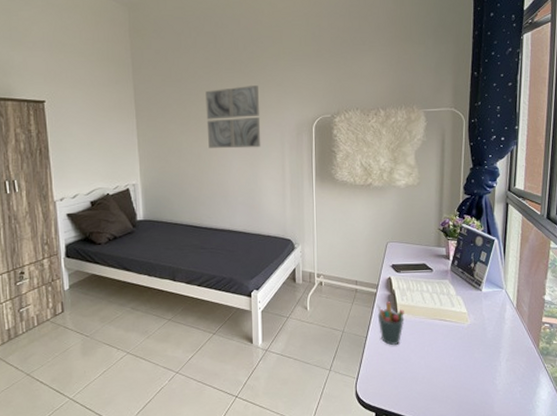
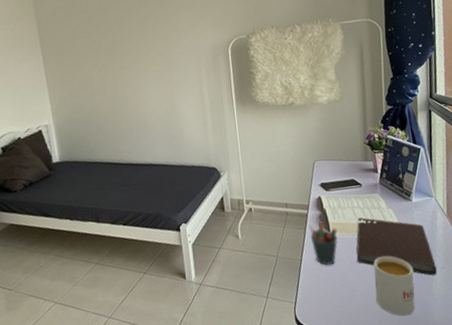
wall art: present [206,85,261,149] -> none [114,11,177,80]
notebook: none [421,301,501,367] -> present [356,217,437,276]
mug: none [437,342,478,404] -> present [374,256,415,316]

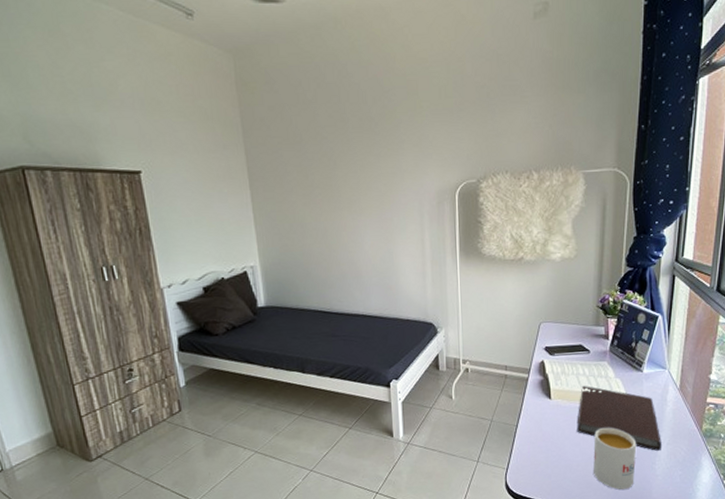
pen holder: present [309,221,338,265] -> none [528,387,558,433]

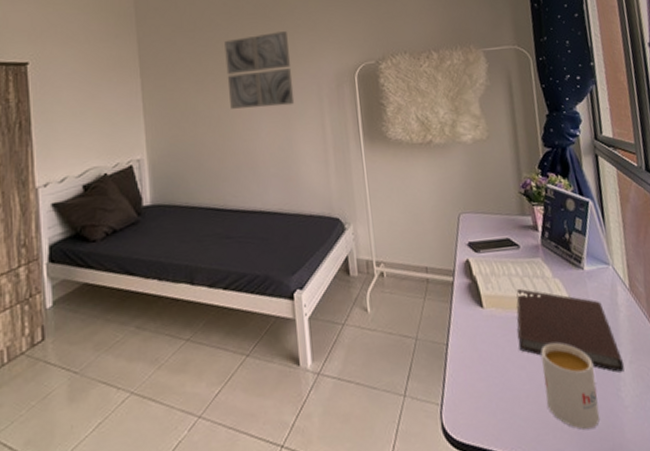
wall art: none [330,147,397,222] -> present [224,31,295,109]

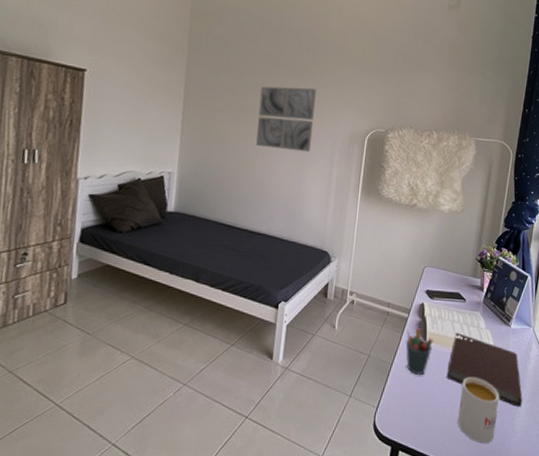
pen holder: none [455,293,493,353] -> present [405,328,433,375]

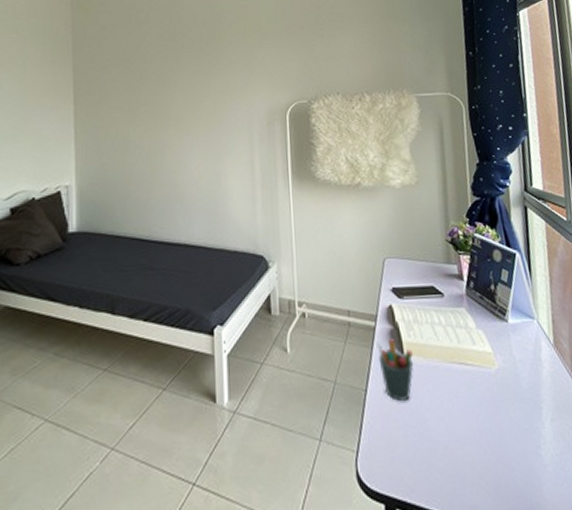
wall art: present [256,86,316,153] -> none [159,66,225,141]
notebook: present [446,332,522,408] -> none [437,337,545,431]
mug: present [458,376,500,444] -> none [461,394,519,487]

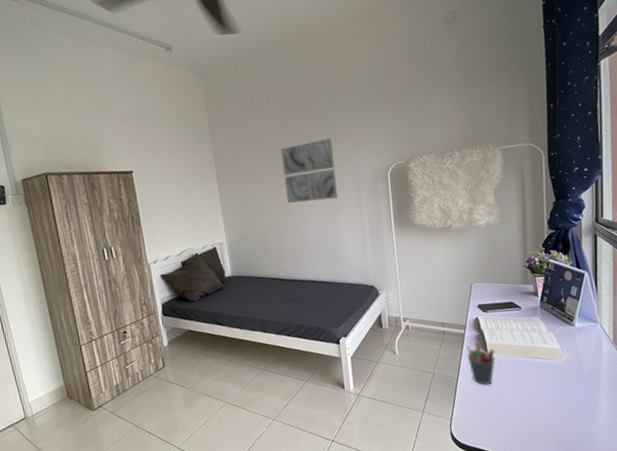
wall art: none [159,66,225,141] -> present [281,138,339,203]

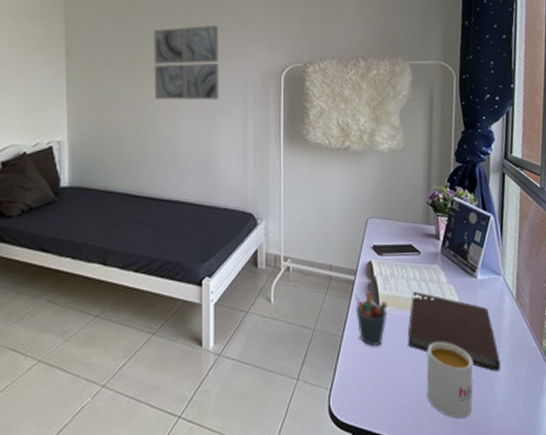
notebook: none [514,339,601,403] -> present [408,290,500,372]
mug: none [533,379,577,441] -> present [427,341,474,419]

